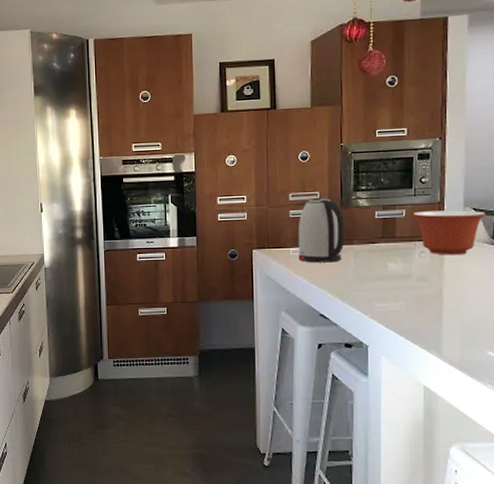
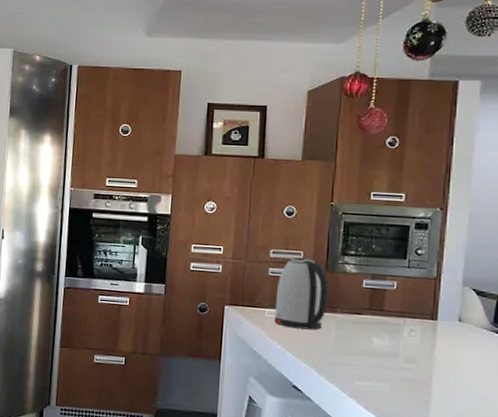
mixing bowl: present [413,210,485,255] -> none [405,285,486,339]

